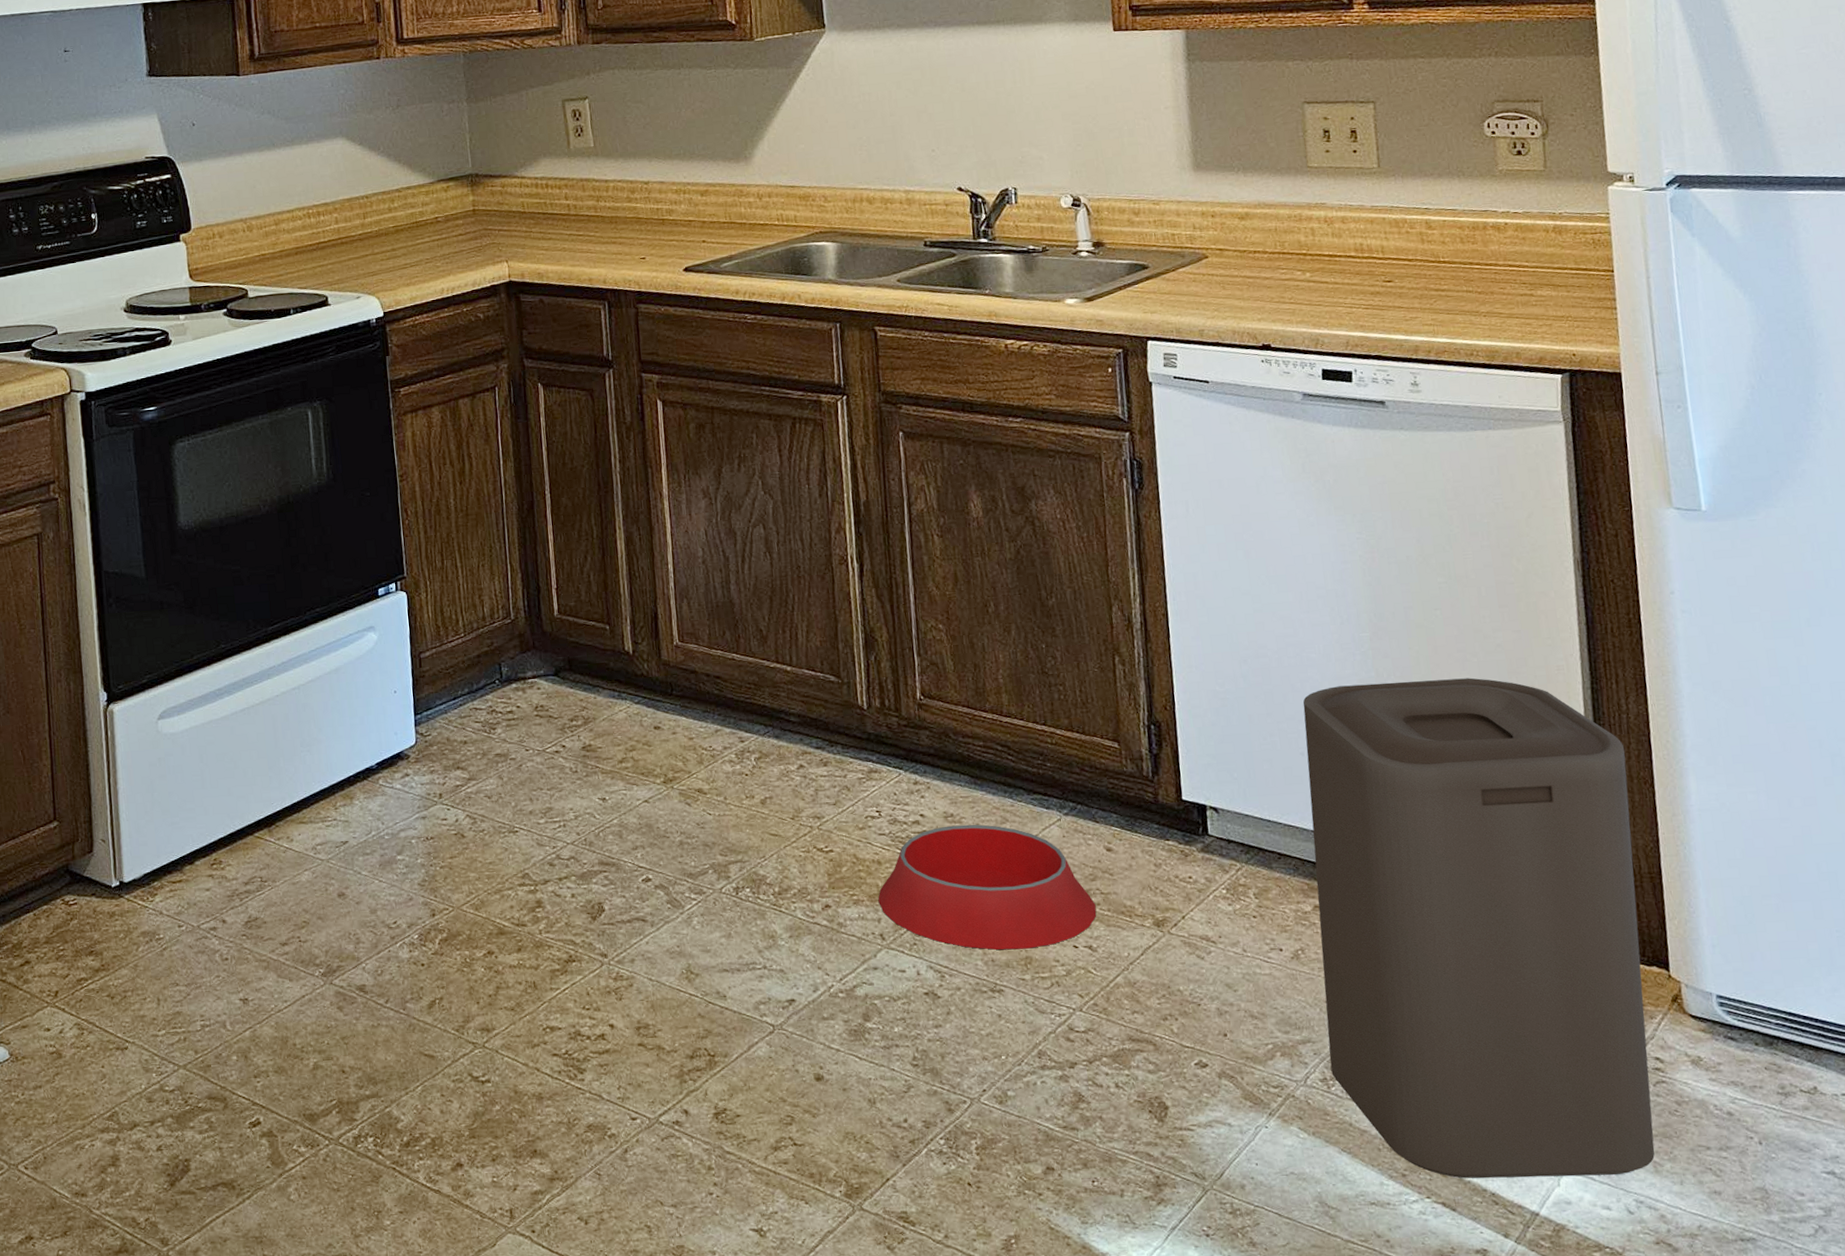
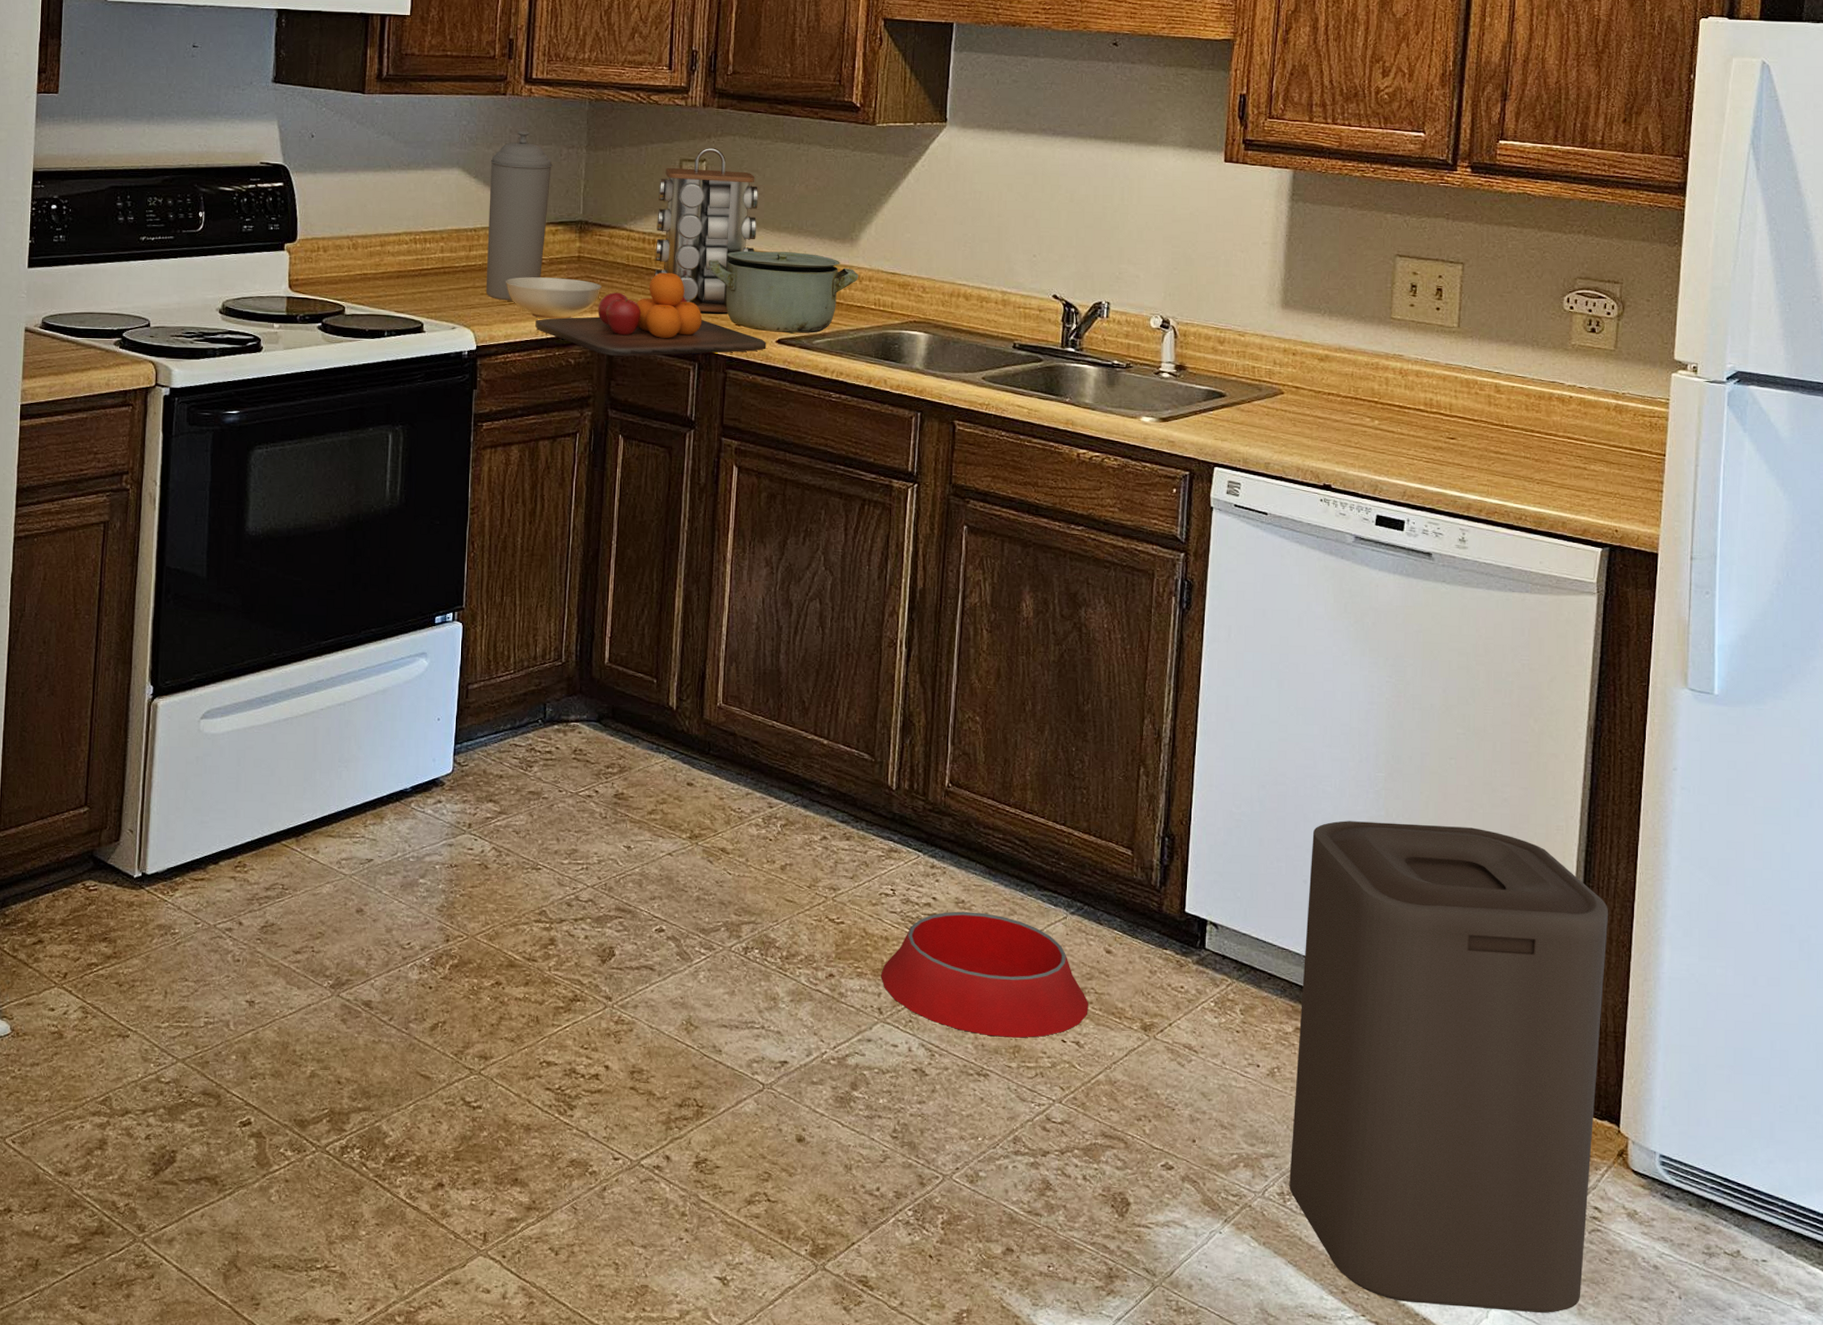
canister: none [373,91,439,264] -> present [485,130,553,301]
bowl: none [403,233,501,276] -> present [505,277,602,320]
chopping board: none [439,214,674,306] -> present [535,273,766,357]
spice rack: none [544,84,649,252] -> present [654,147,758,315]
cooking pot: none [604,177,758,262] -> present [708,251,859,333]

